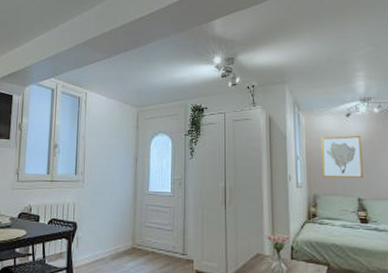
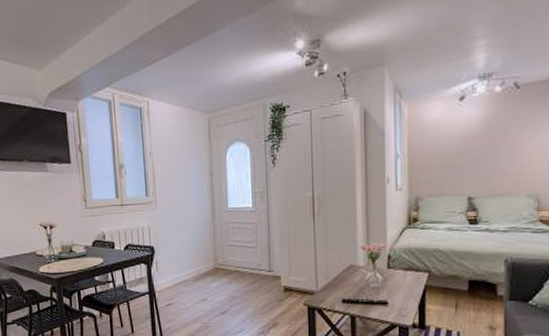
wall art: present [321,135,363,178] -> none [427,122,476,176]

